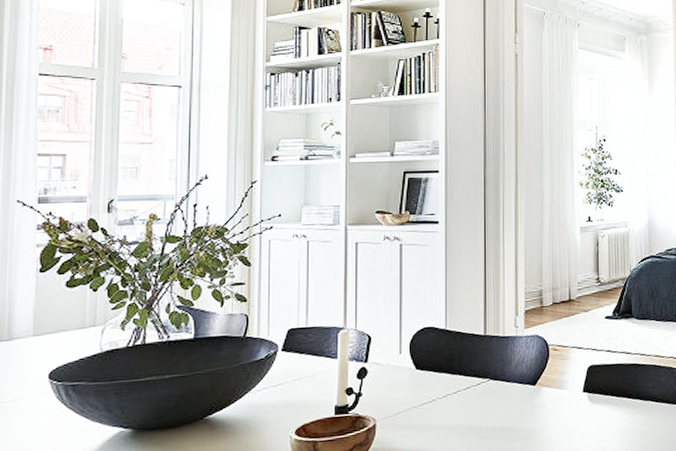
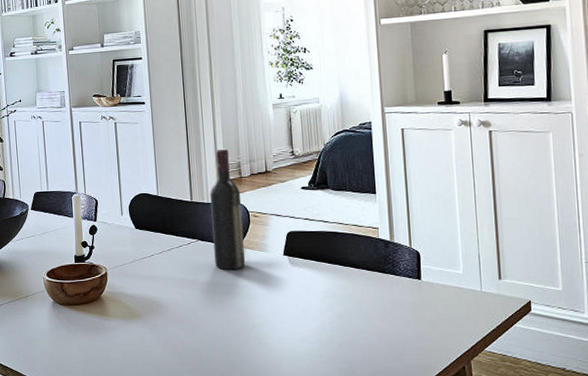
wine bottle: none [507,275,542,413] -> present [210,148,245,271]

